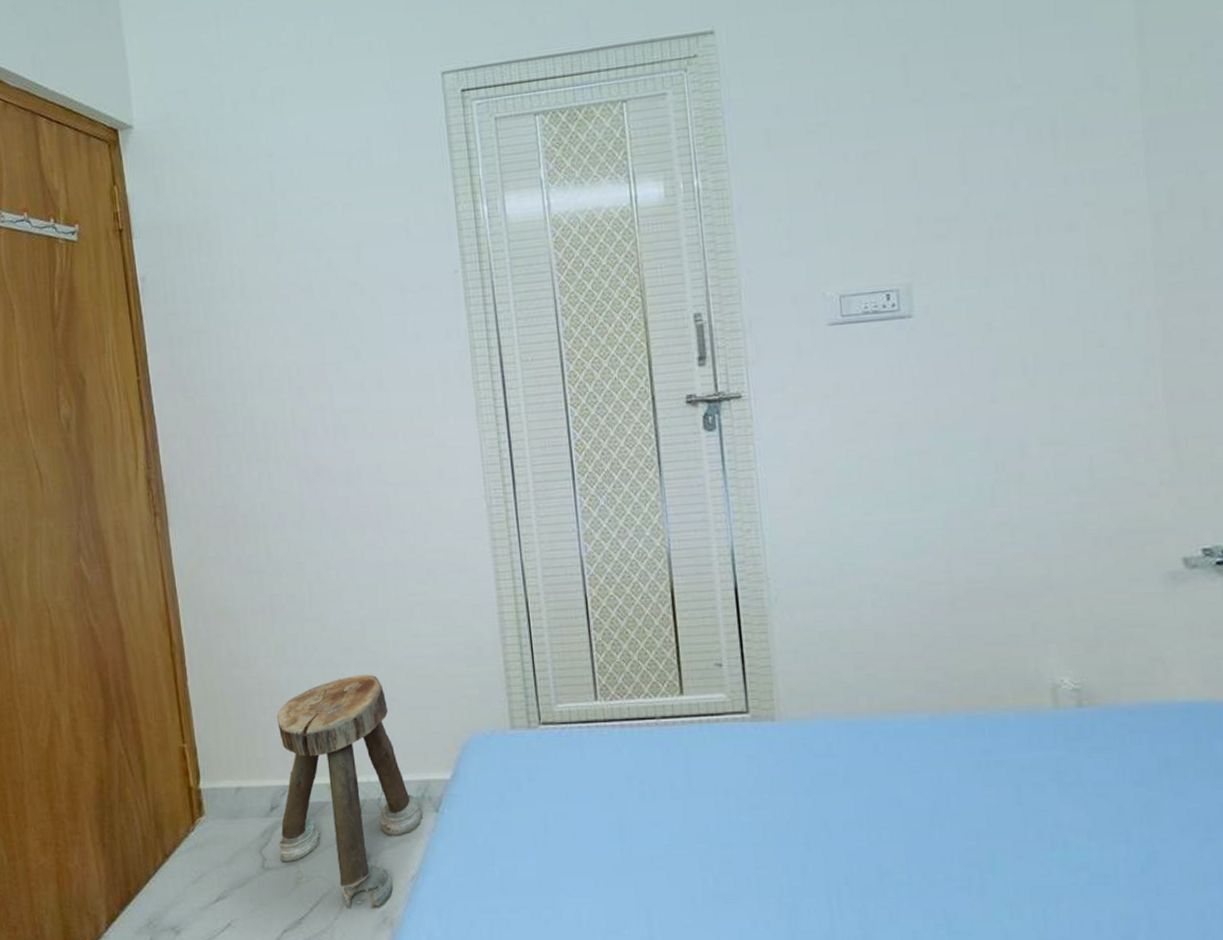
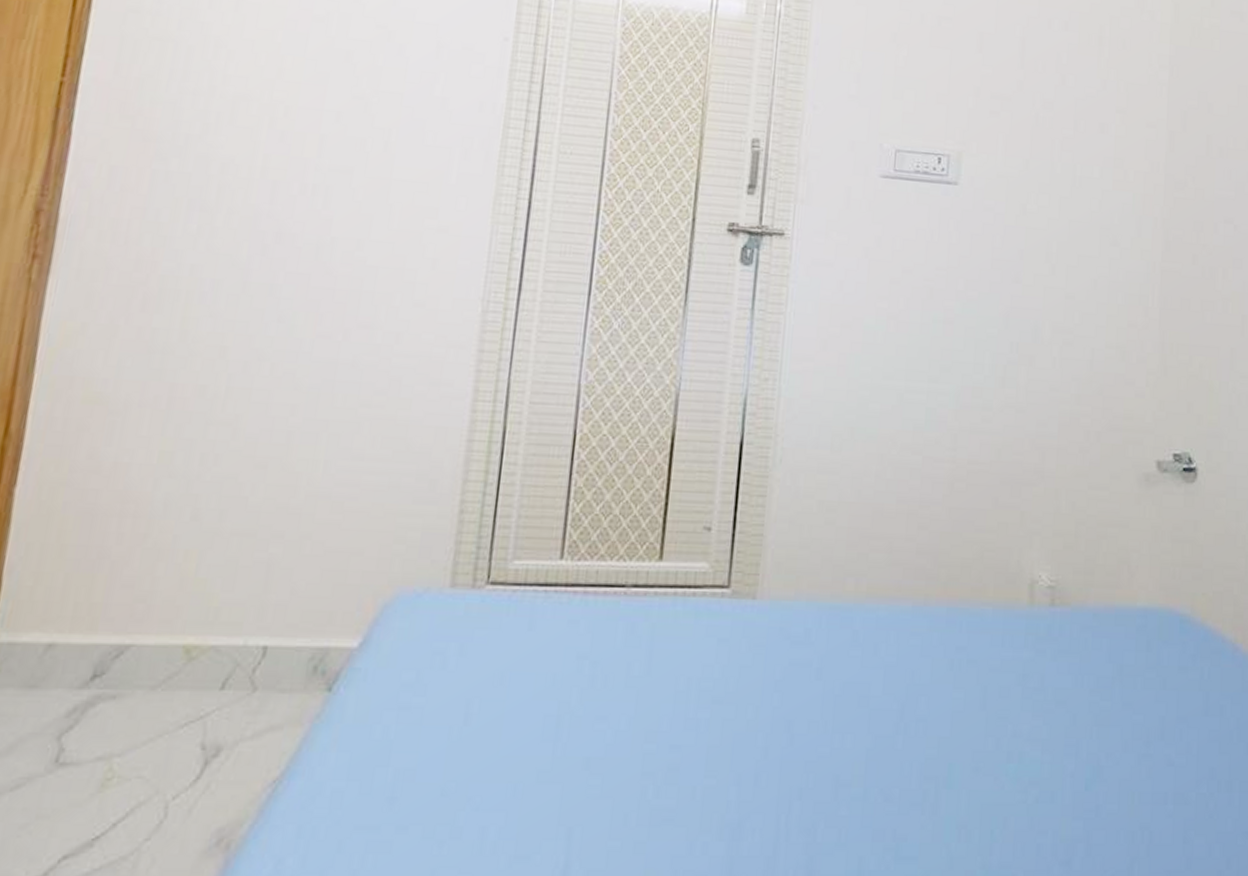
stool: present [276,674,423,908] -> none [86,500,311,824]

